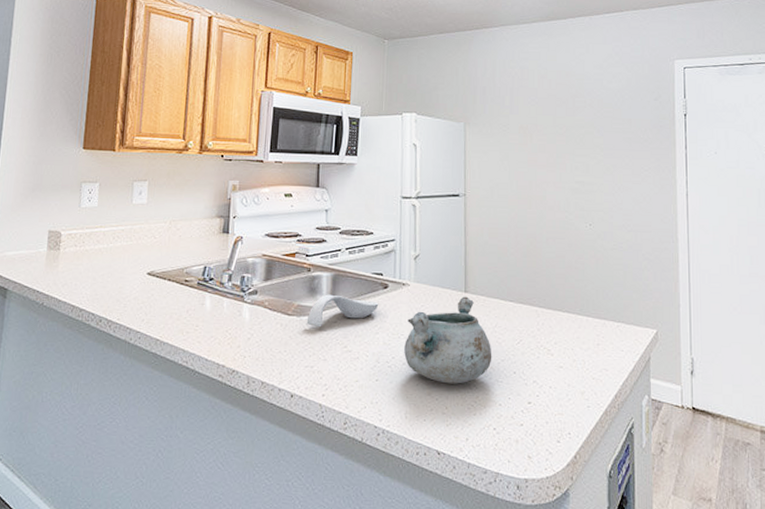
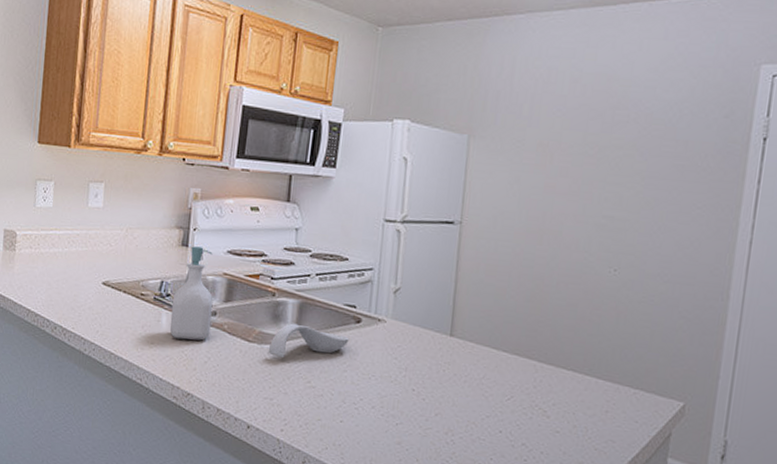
soap bottle: none [213,232,254,320] -> present [169,246,213,341]
bowl: present [404,296,492,384] -> none [374,340,476,437]

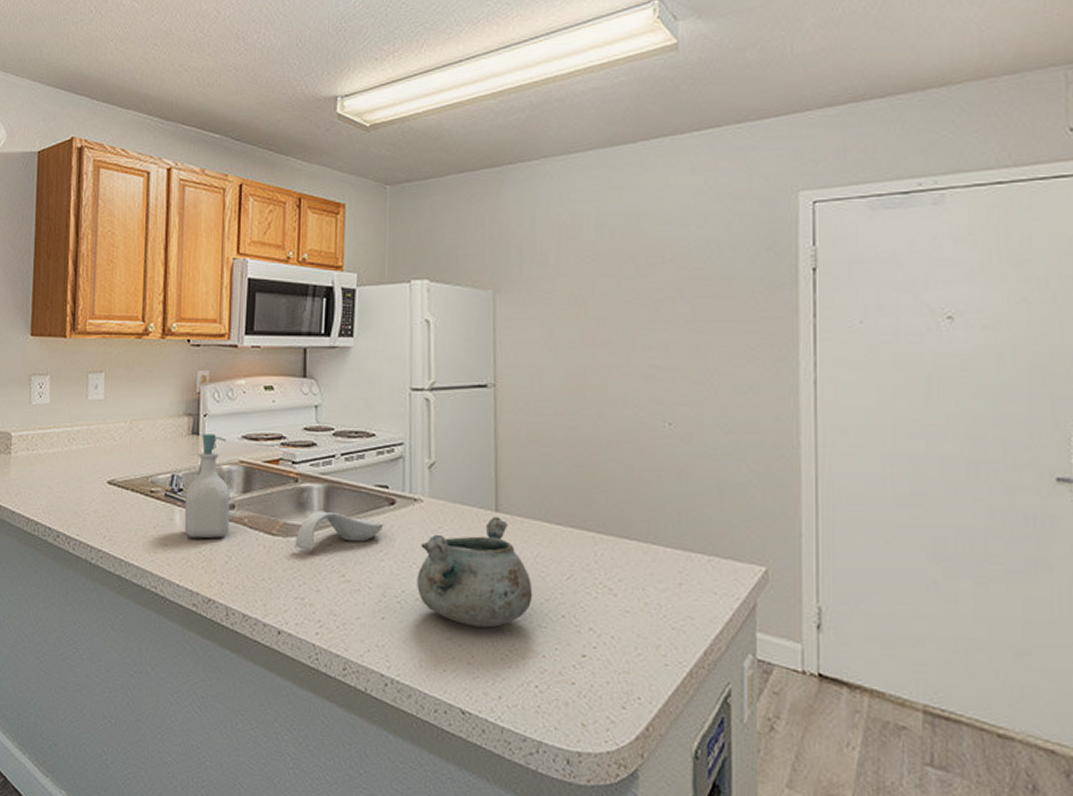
bowl: none [374,340,476,437] -> present [417,516,533,628]

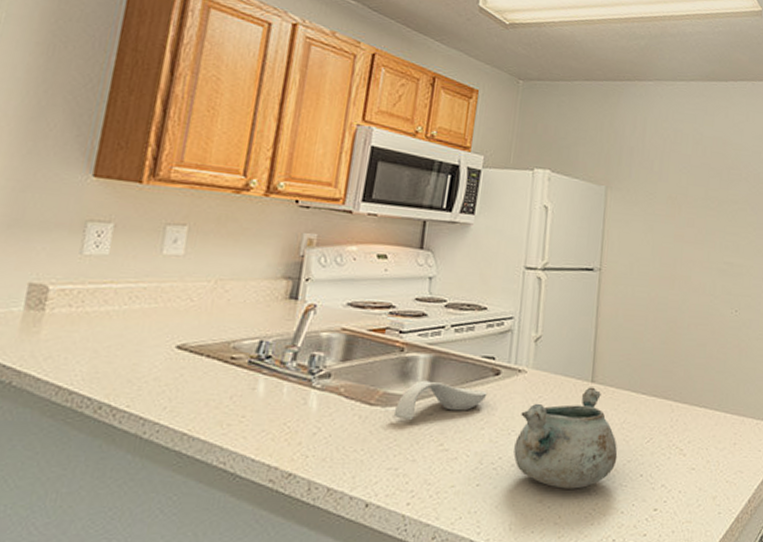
soap bottle: present [184,434,230,539] -> none [267,299,329,409]

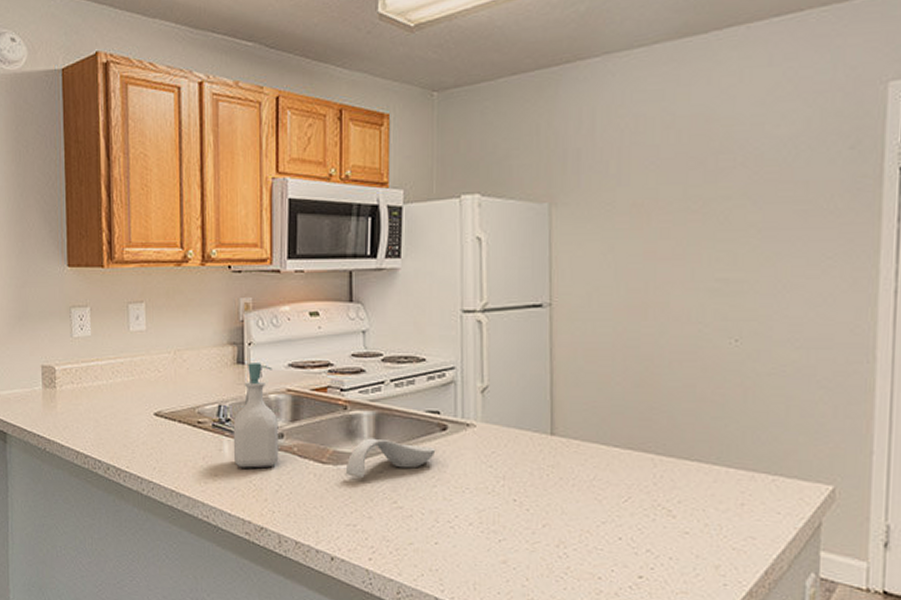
soap bottle: none [267,299,329,409] -> present [233,363,279,468]
bowl: present [513,387,618,489] -> none [470,440,589,551]

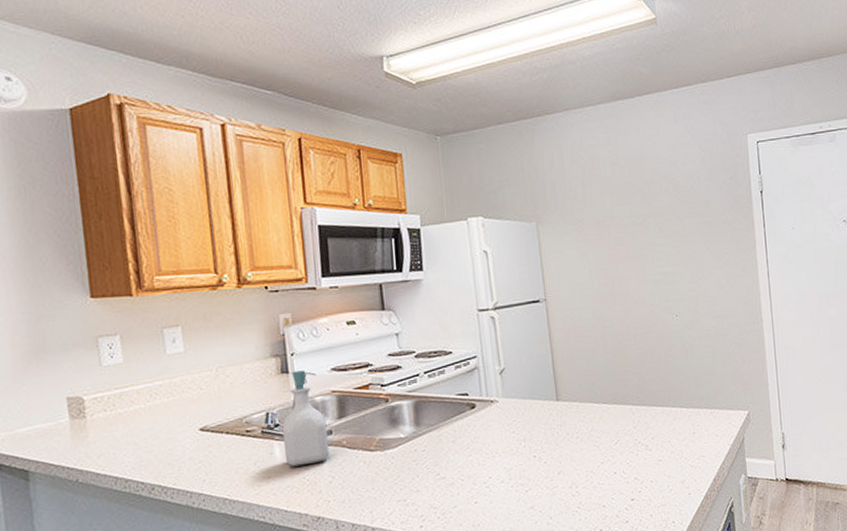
spoon rest: present [345,438,436,477] -> none [392,422,468,459]

